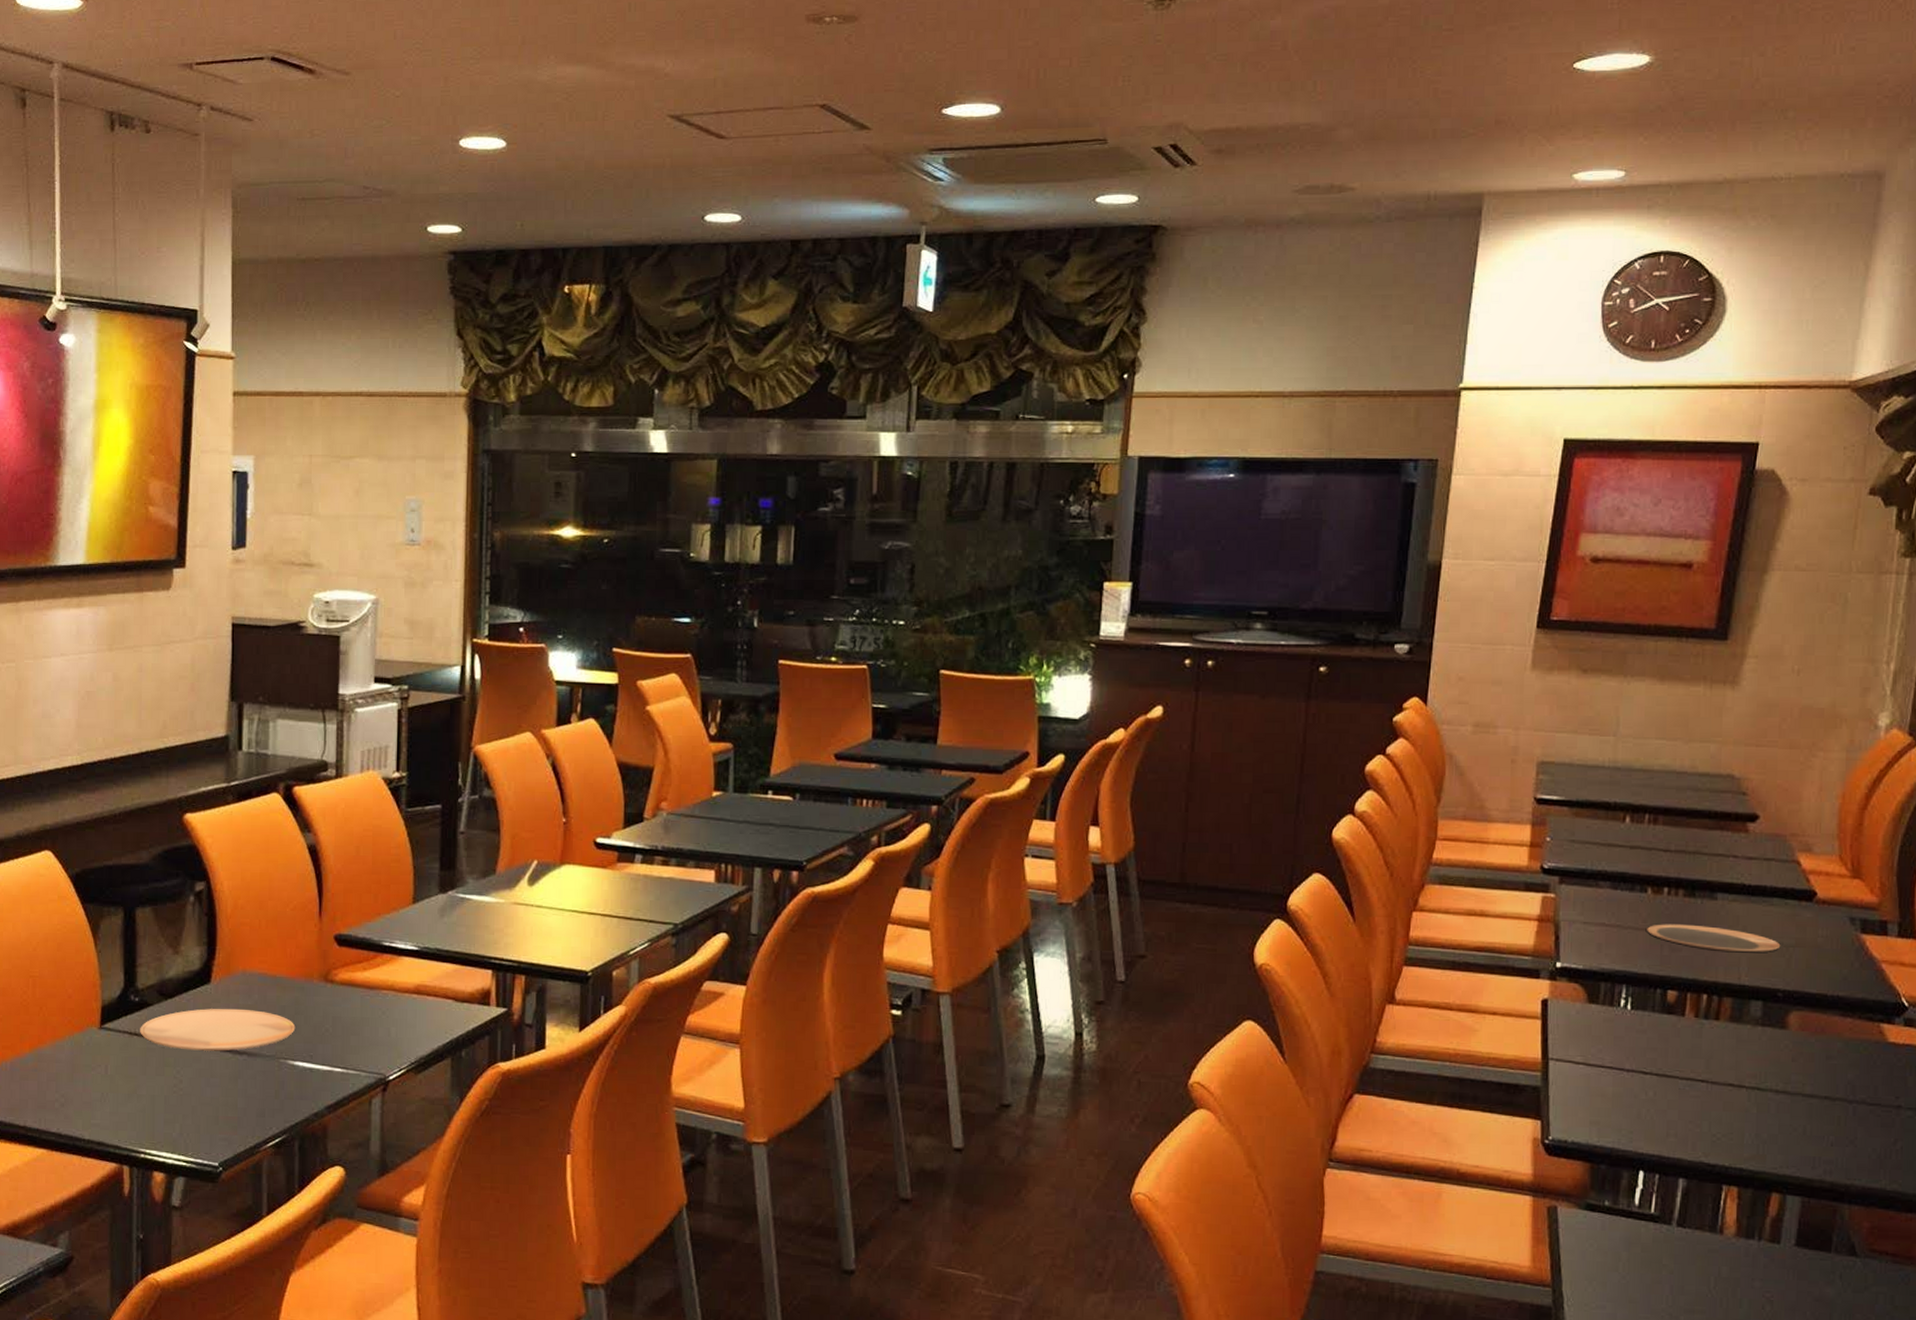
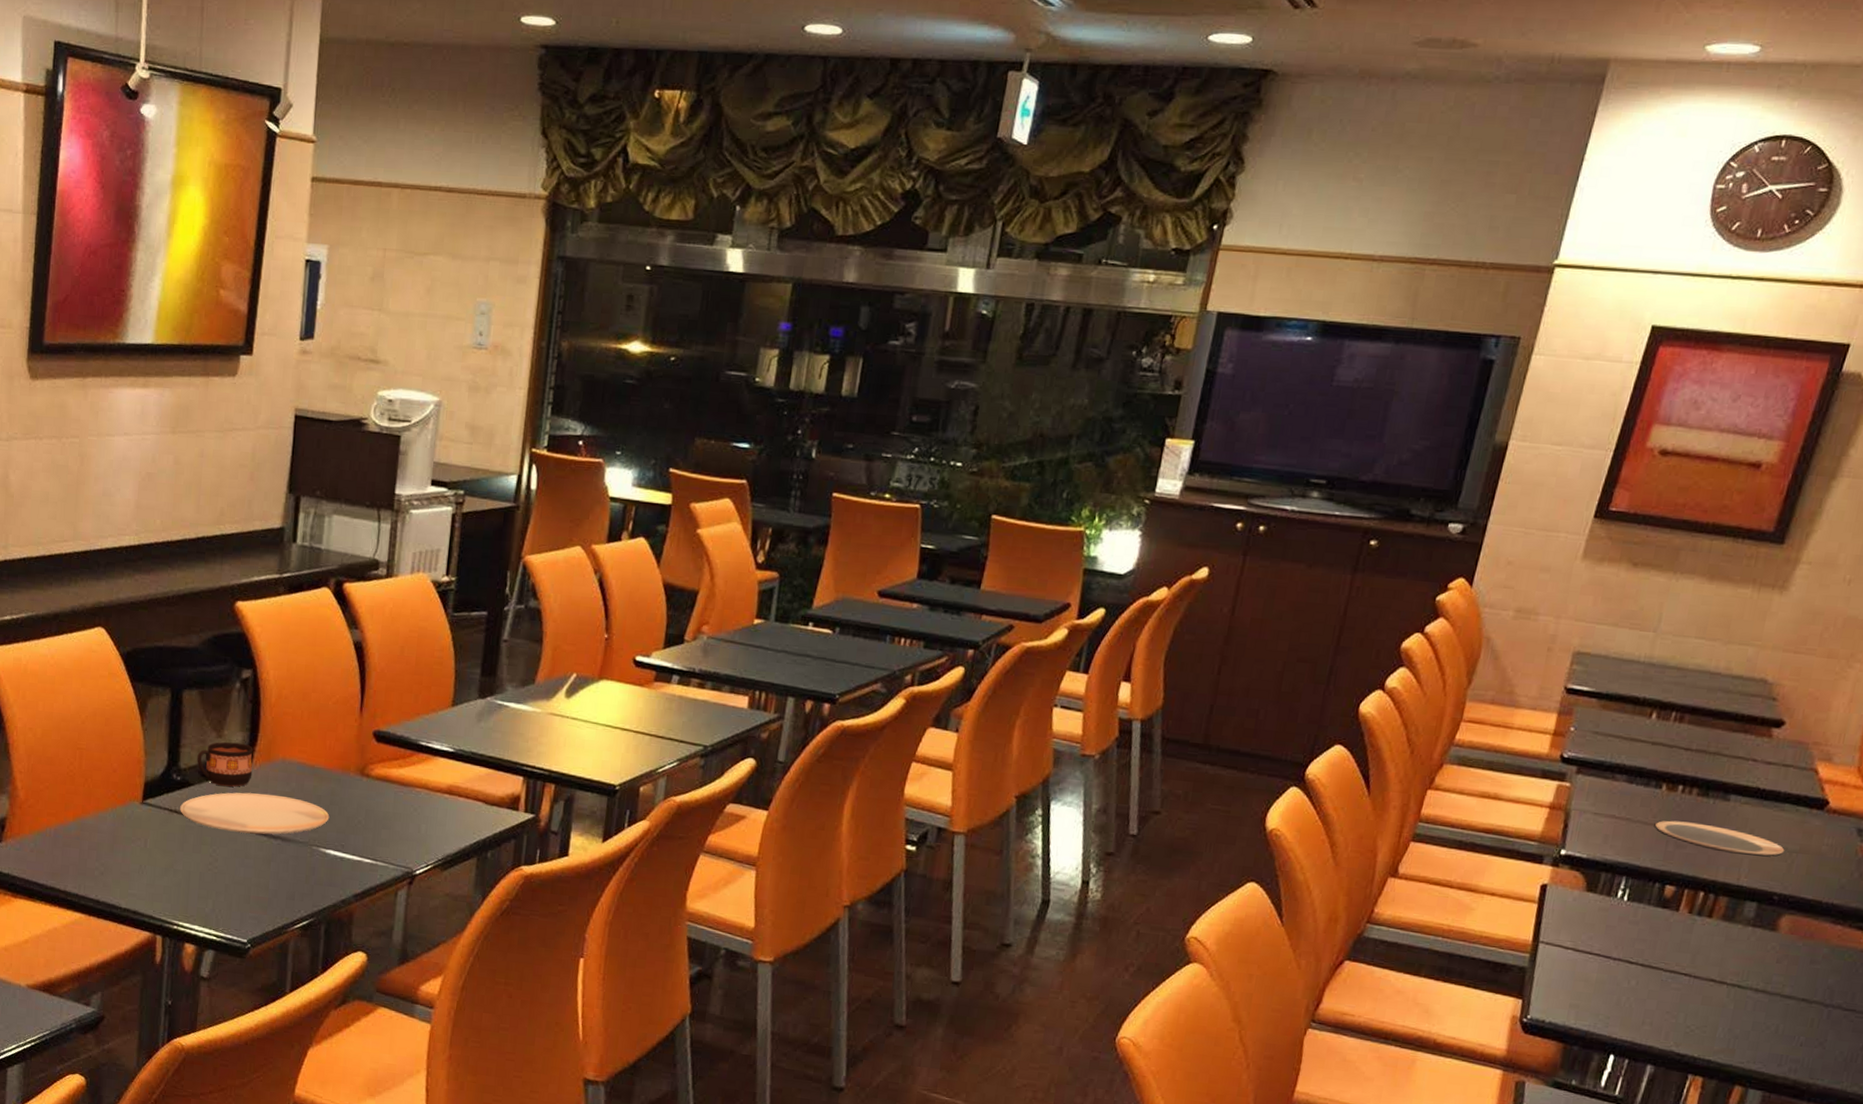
cup: none [154,957,213,1004] -> present [197,741,253,787]

